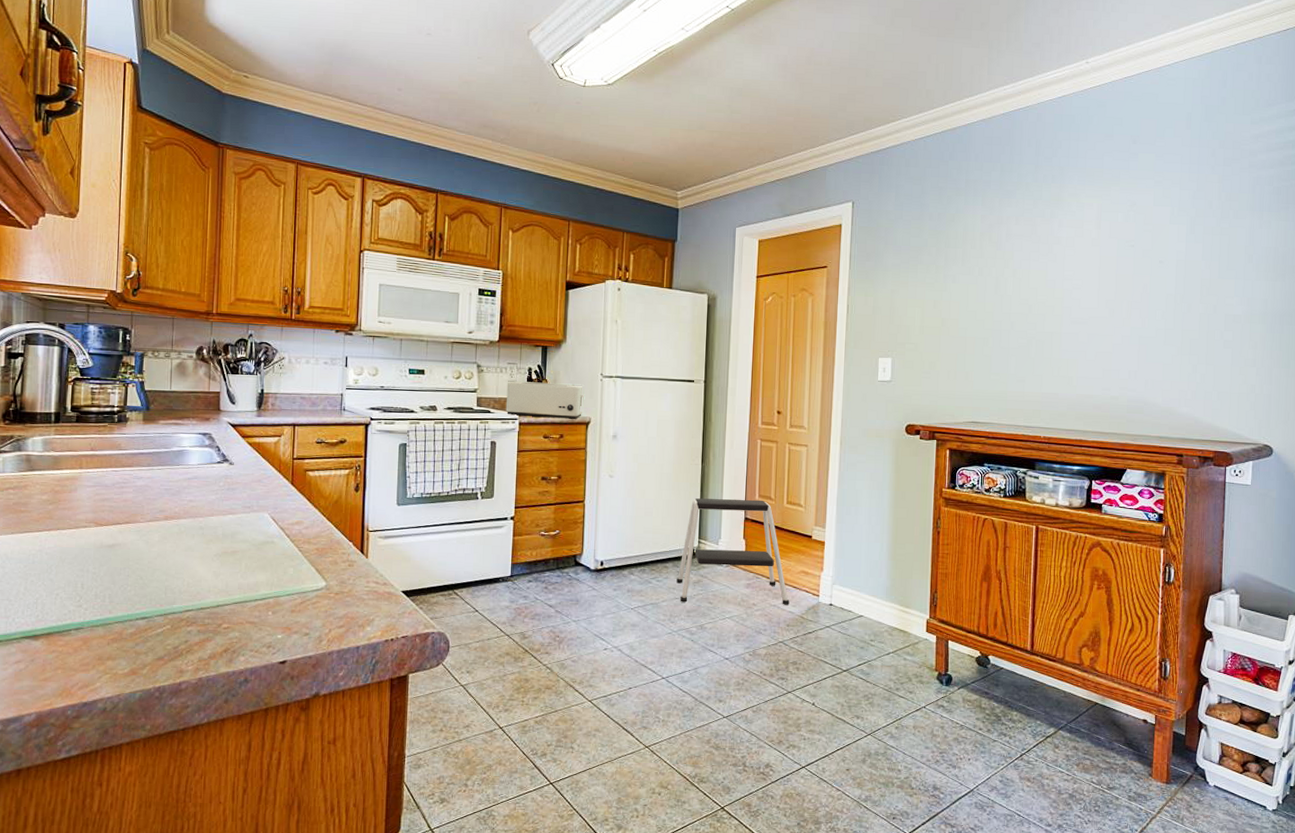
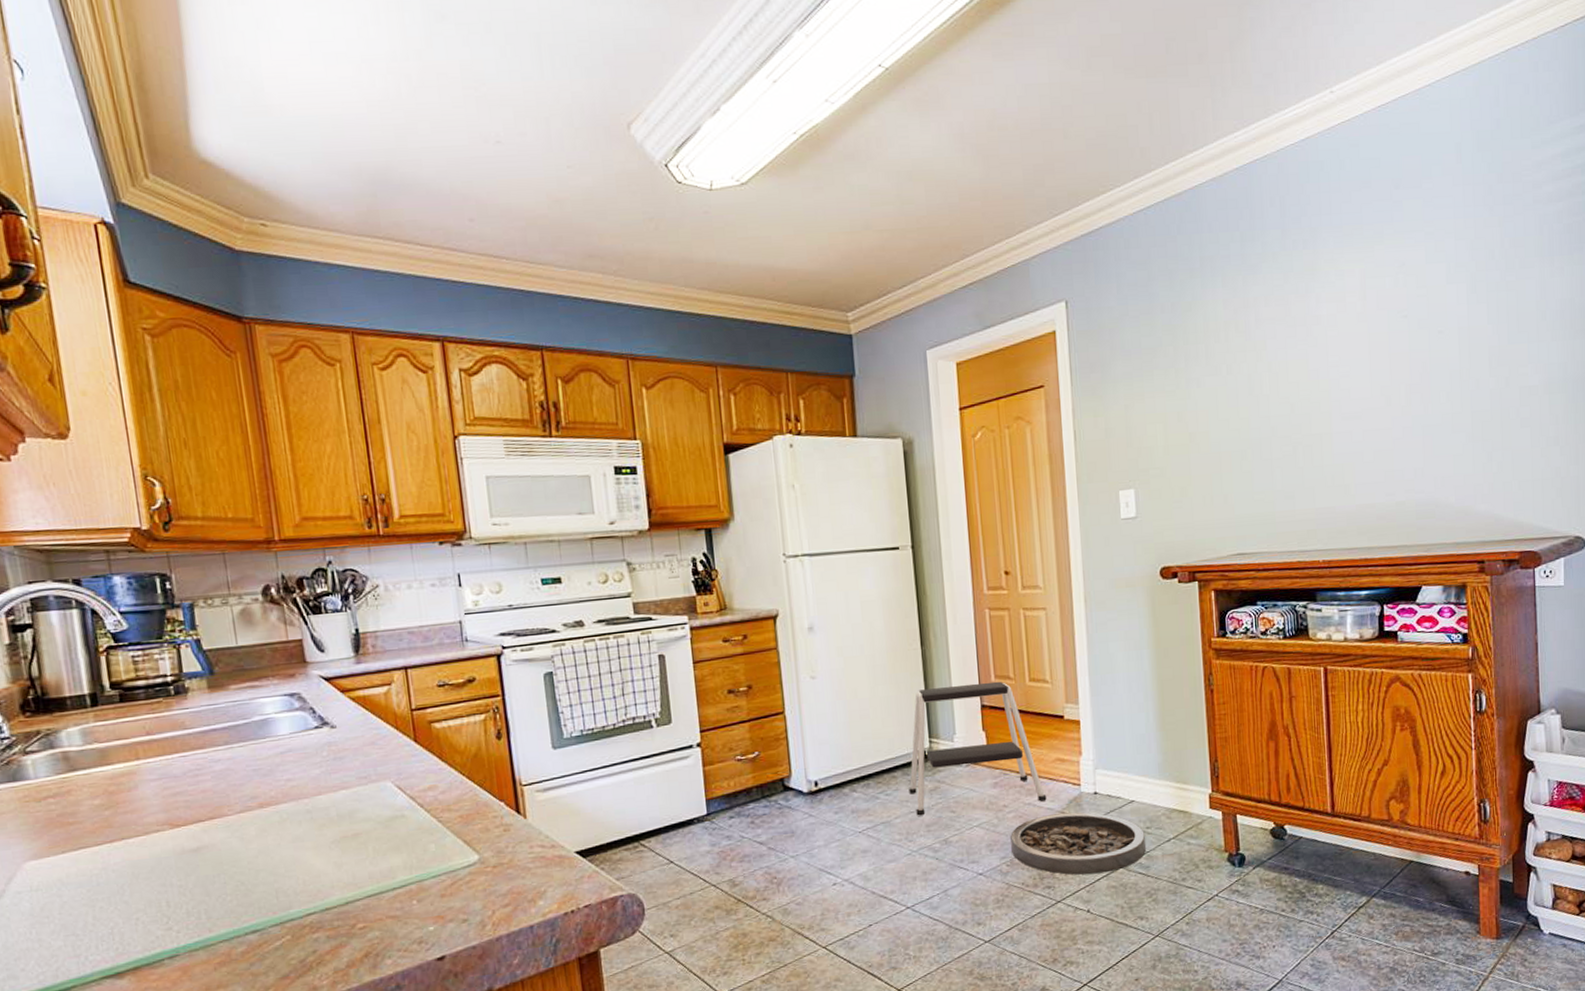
toaster: present [505,381,585,419] -> none [667,571,768,620]
pet bowl: none [755,617,868,674] -> present [1010,812,1146,875]

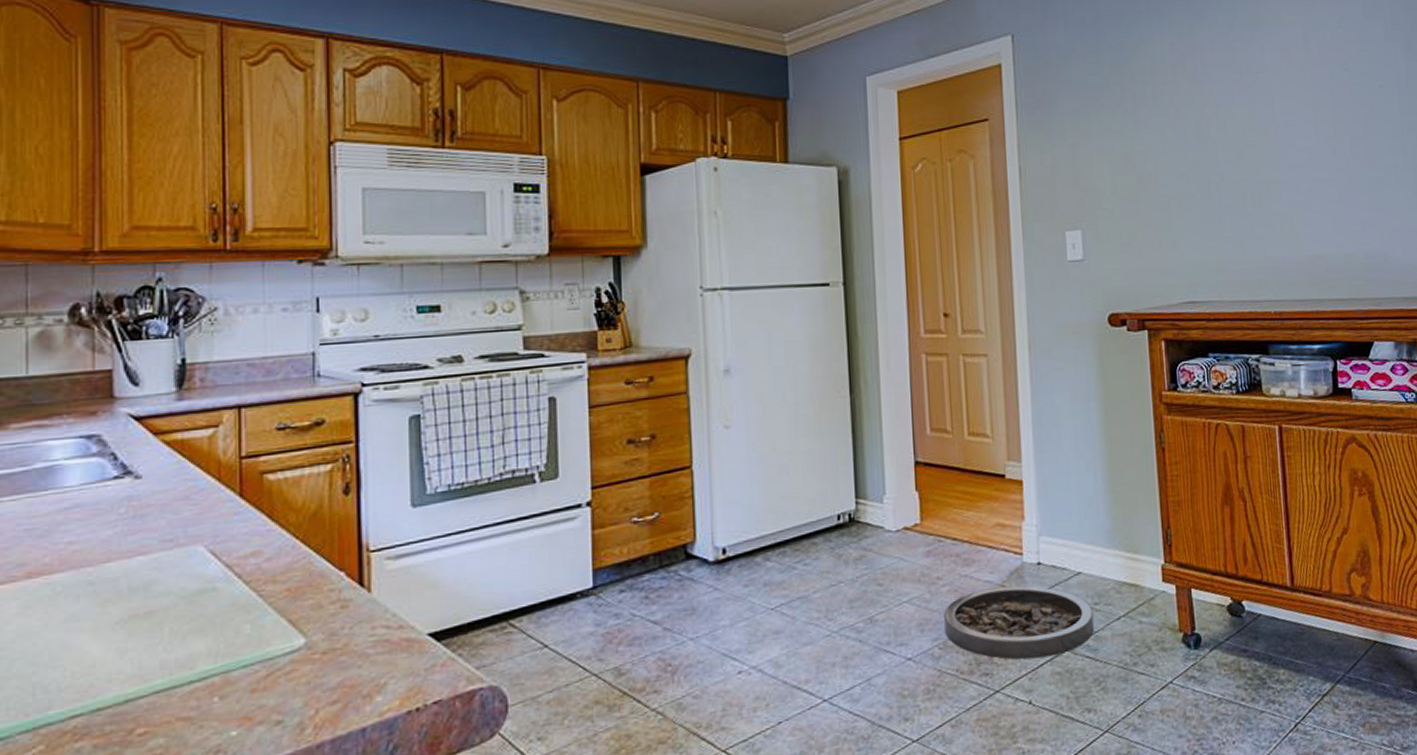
step stool: present [909,681,1047,816] -> none [831,434,985,590]

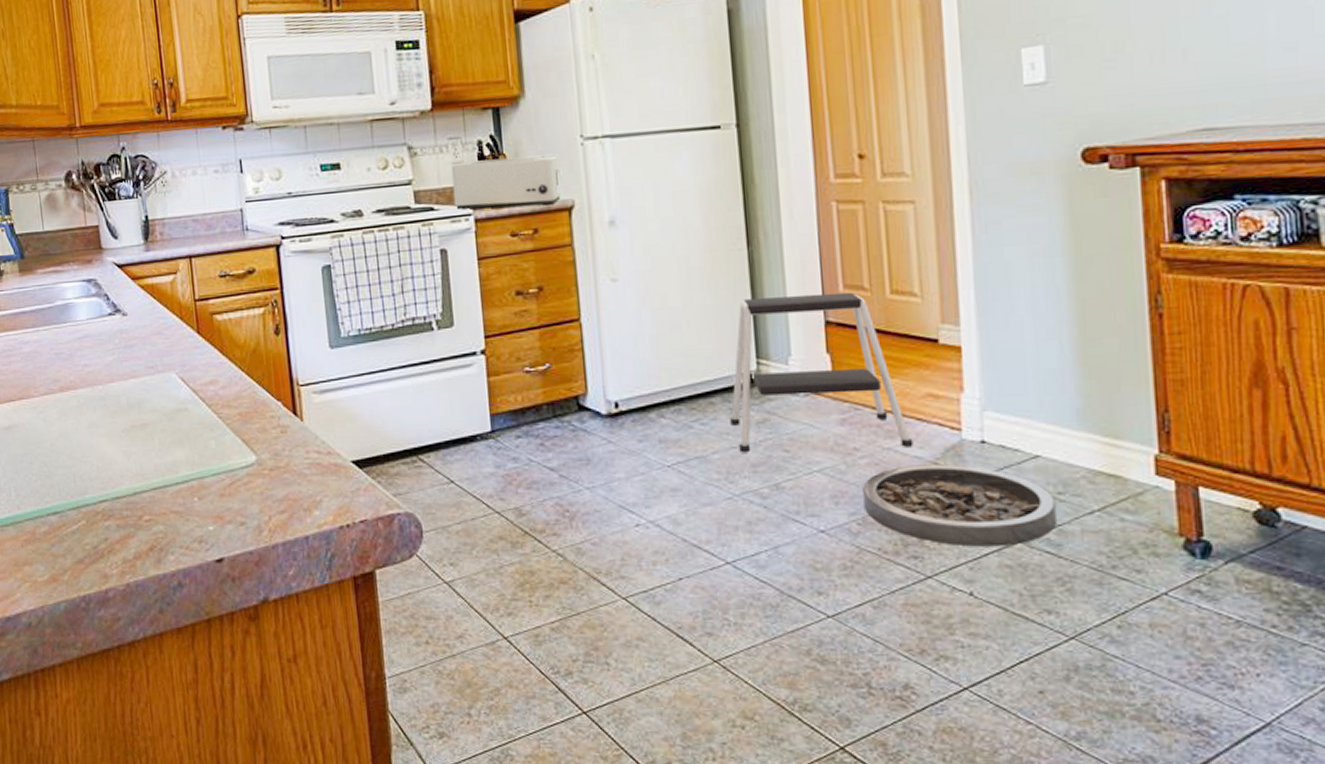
toaster: none [565,305,680,357] -> present [451,155,562,210]
step stool: none [831,434,985,590] -> present [730,292,914,453]

